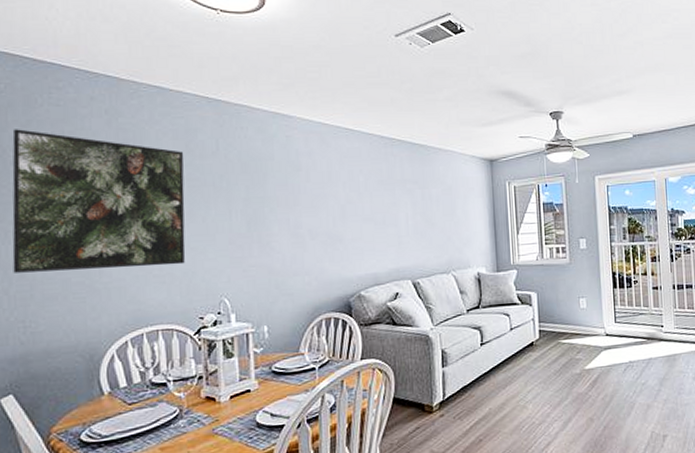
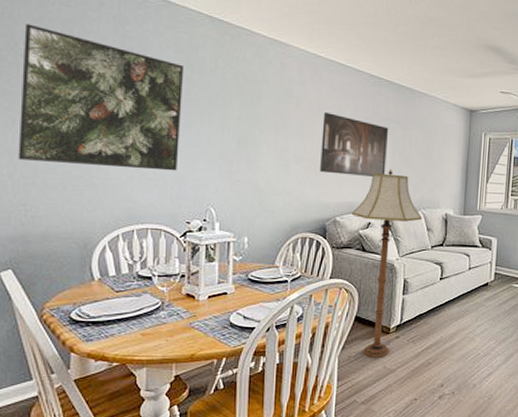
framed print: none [335,181,408,246] -> present [320,112,388,177]
floor lamp: none [377,232,453,442] -> present [352,169,422,357]

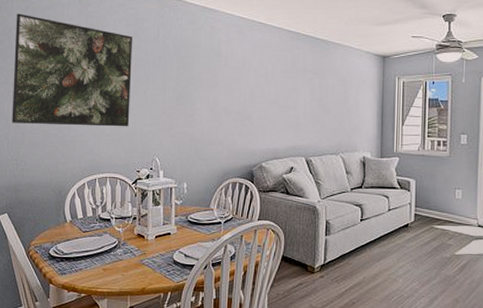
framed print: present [320,112,388,177] -> none [247,68,306,124]
floor lamp: present [352,169,422,357] -> none [276,116,341,296]

